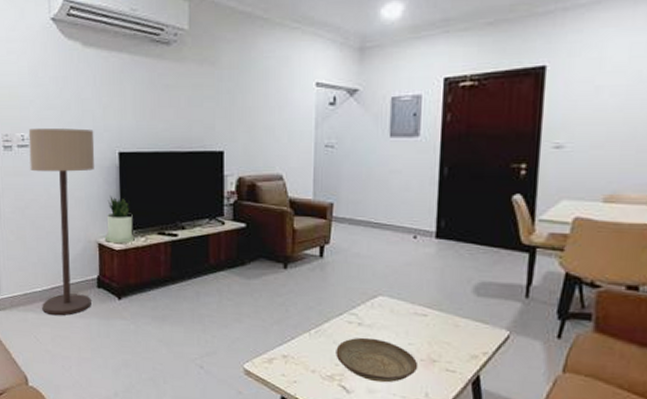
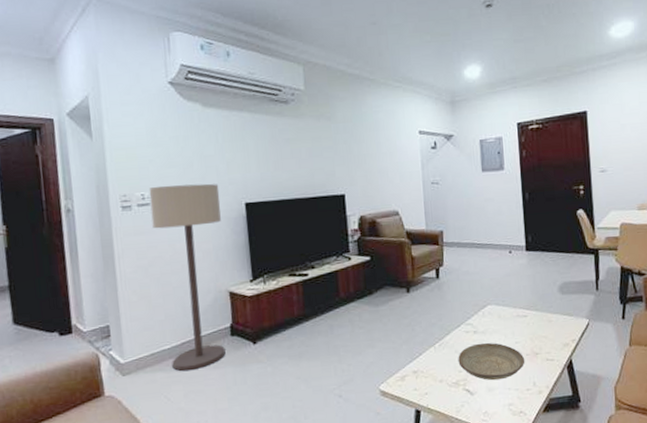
planter: present [104,196,136,244] -> none [235,244,267,290]

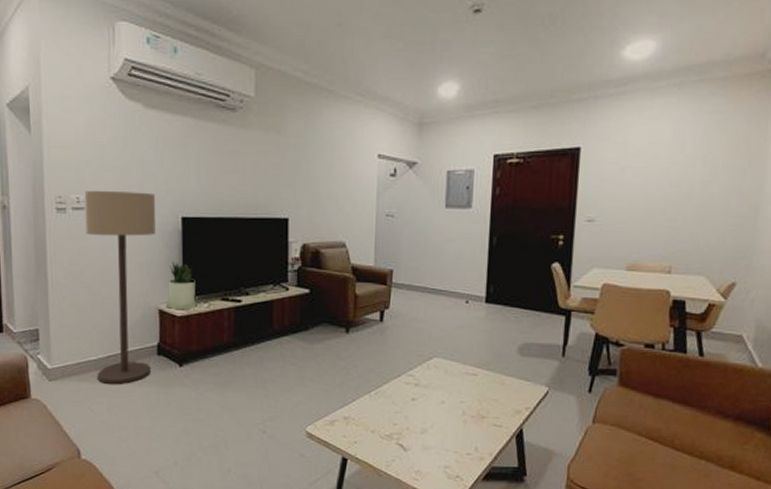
planter: none [235,244,267,290] -> present [165,261,199,310]
decorative bowl: present [458,342,525,381] -> none [394,397,469,440]

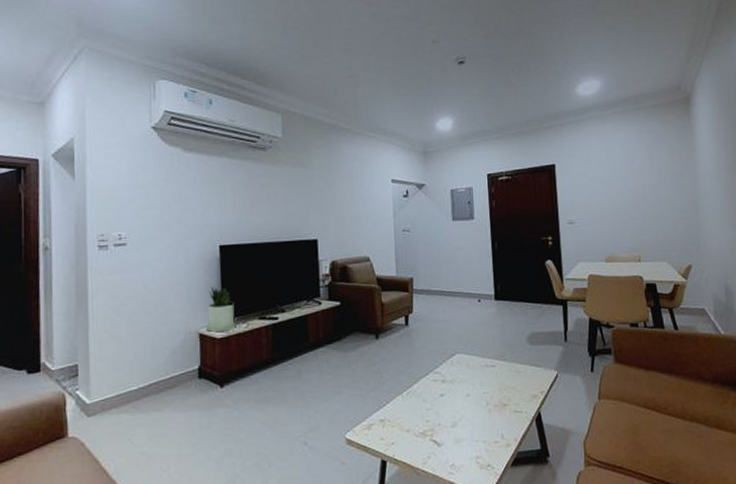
floor lamp: present [84,191,156,385] -> none [126,225,195,414]

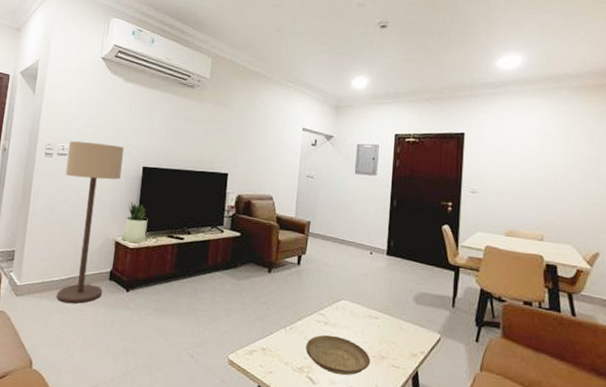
floor lamp: none [126,225,195,414] -> present [56,141,125,304]
decorative bowl: none [425,392,493,432] -> present [305,334,371,376]

